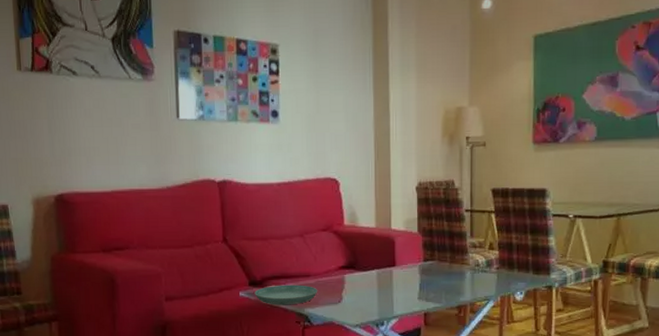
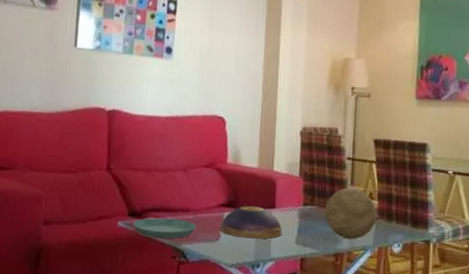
decorative bowl: none [342,265,404,298] -> present [220,205,282,239]
decorative ball: none [446,239,498,291] -> present [325,187,377,240]

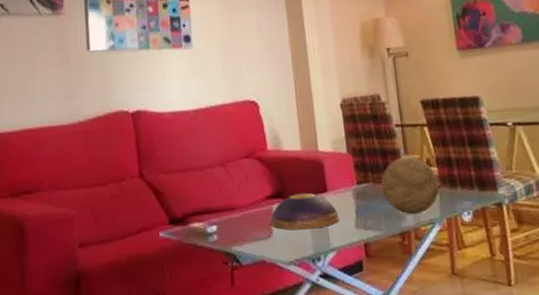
saucer: present [133,217,197,239] -> none [176,219,245,245]

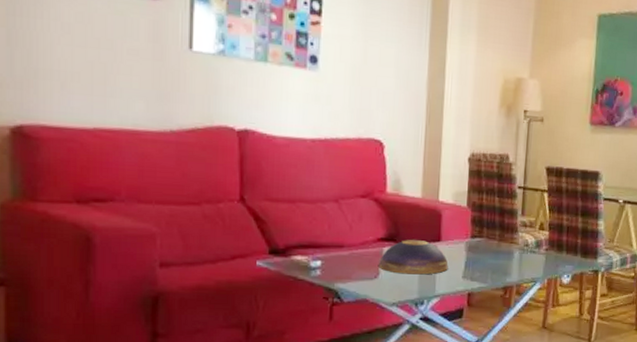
decorative ball: present [381,156,439,215] -> none [494,218,547,272]

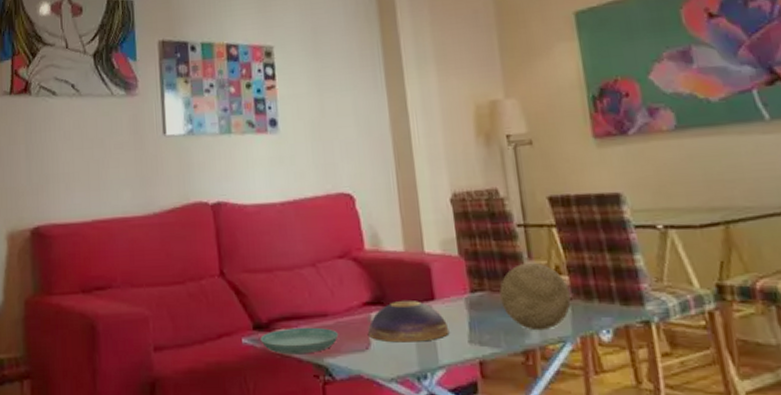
saucer: none [275,255,352,279] -> present [260,327,339,355]
decorative ball: none [494,218,547,272] -> present [499,262,571,331]

